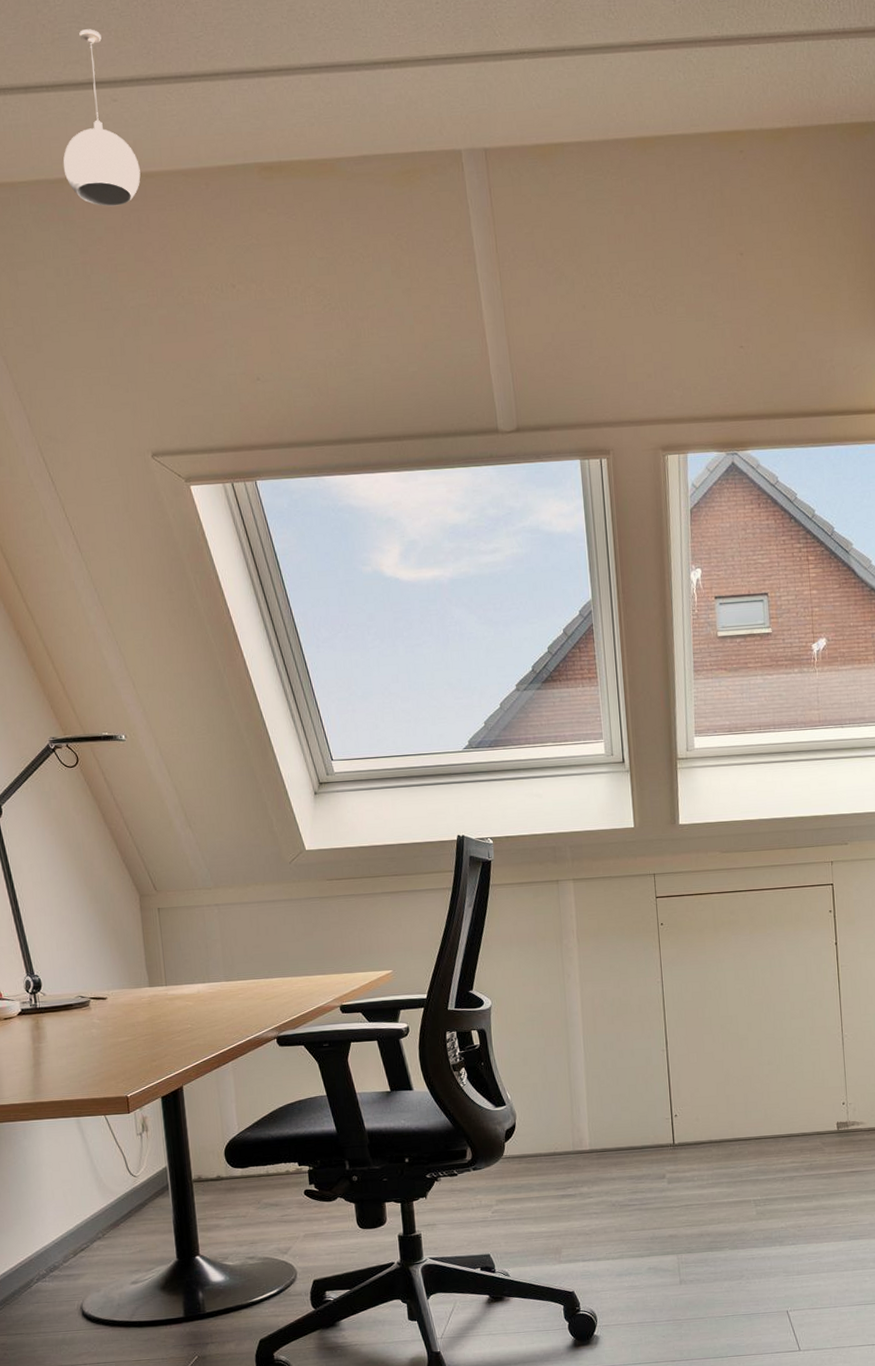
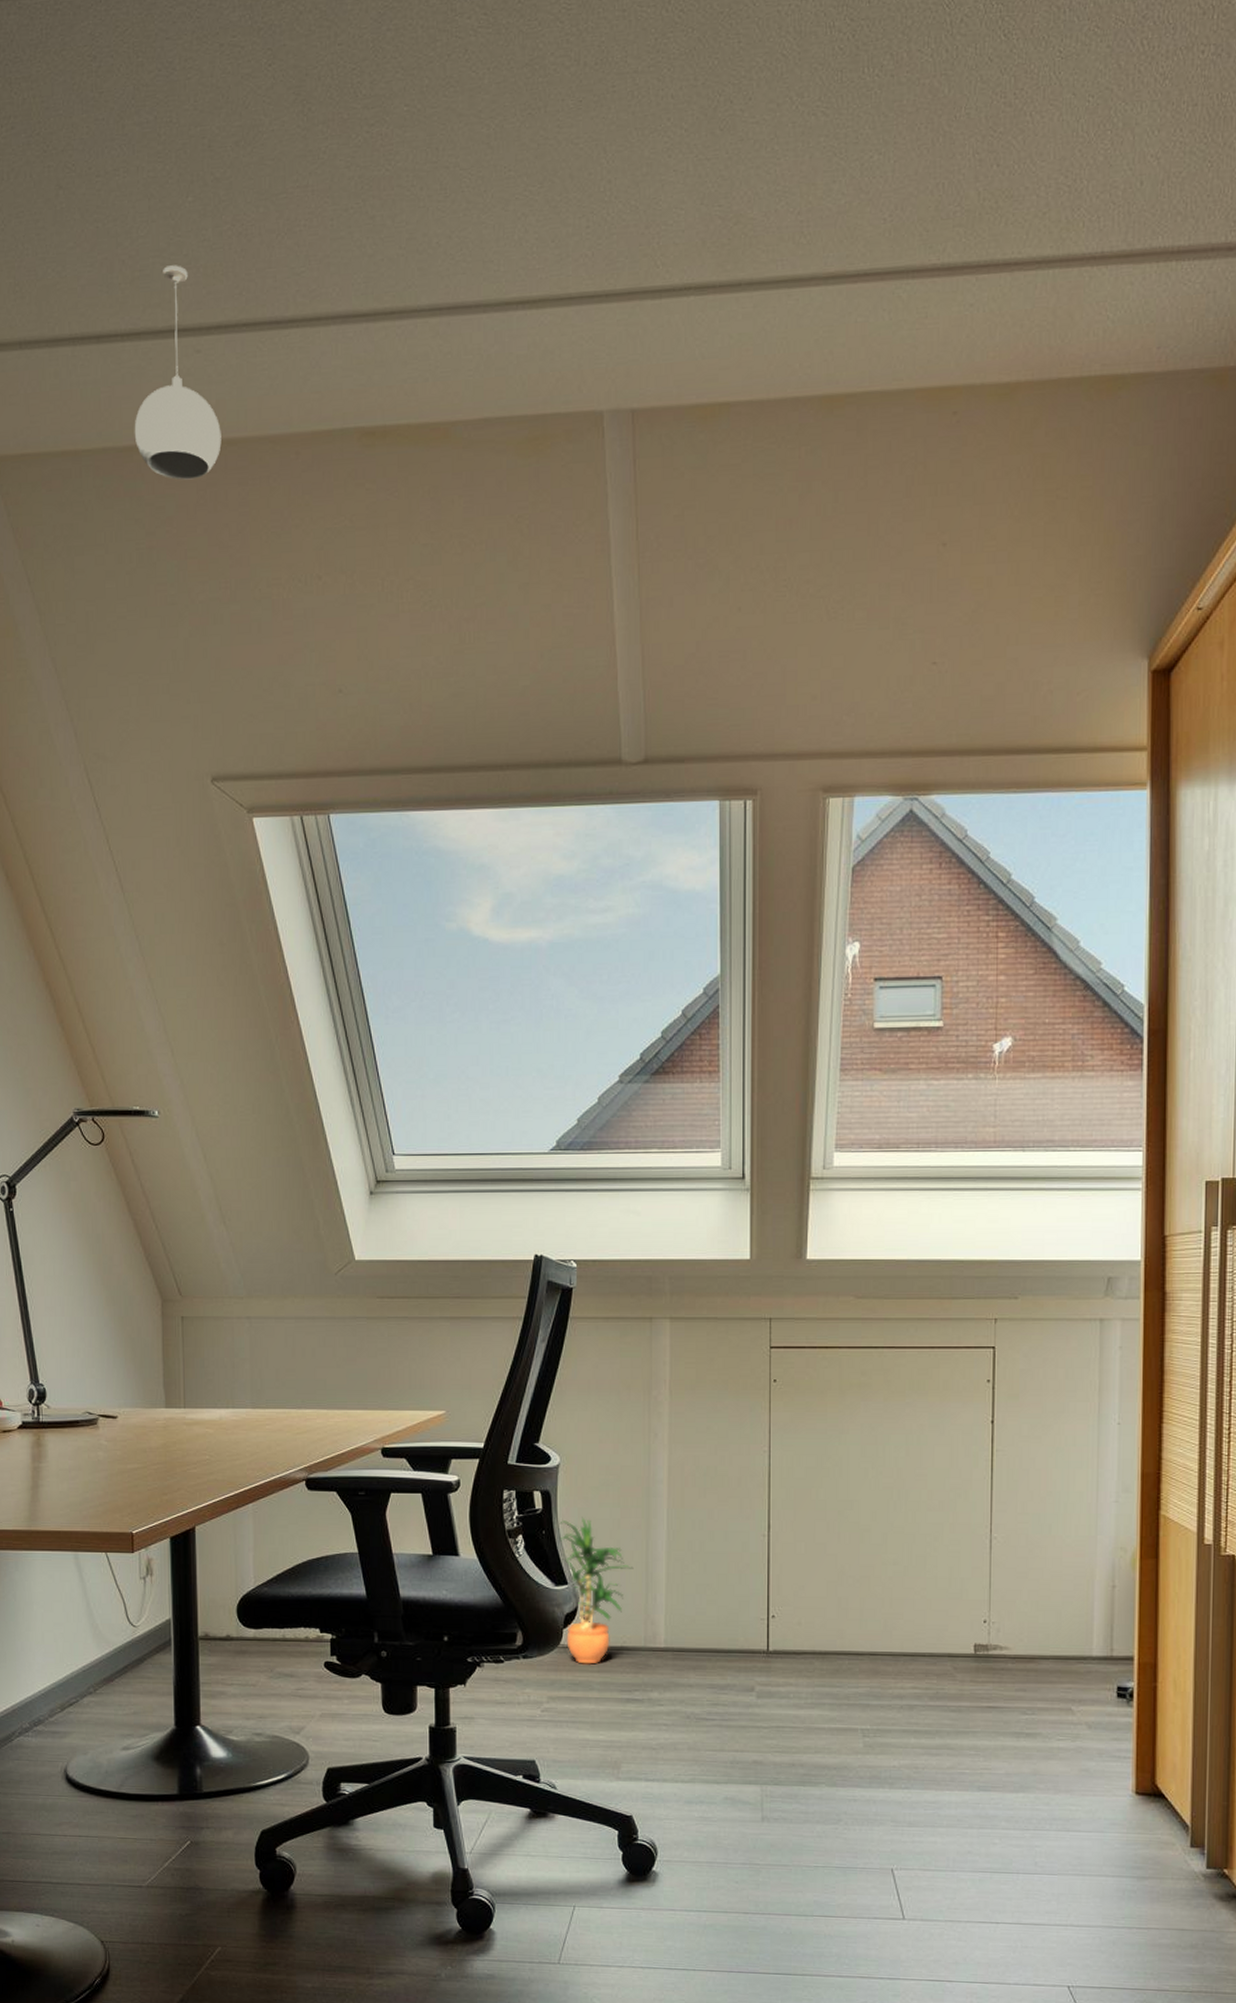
potted plant: none [495,1048,559,1170] -> present [559,1517,634,1664]

